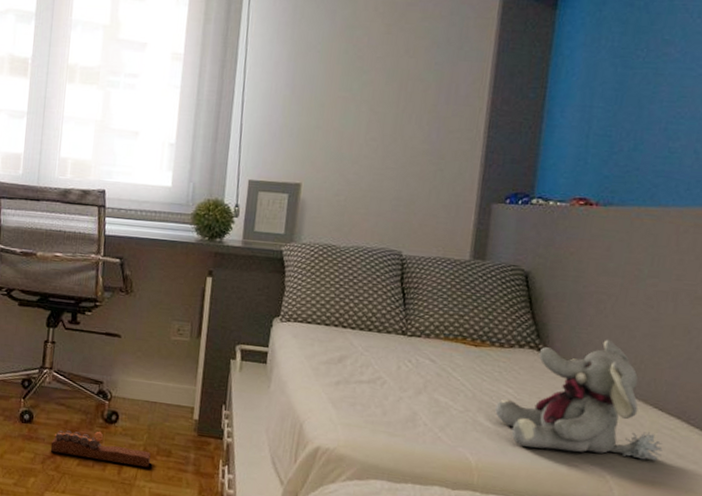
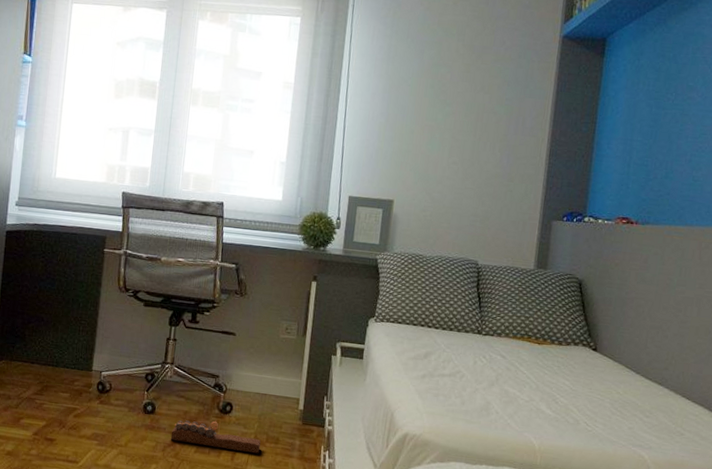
plush elephant: present [495,339,663,461] -> none [554,338,690,443]

